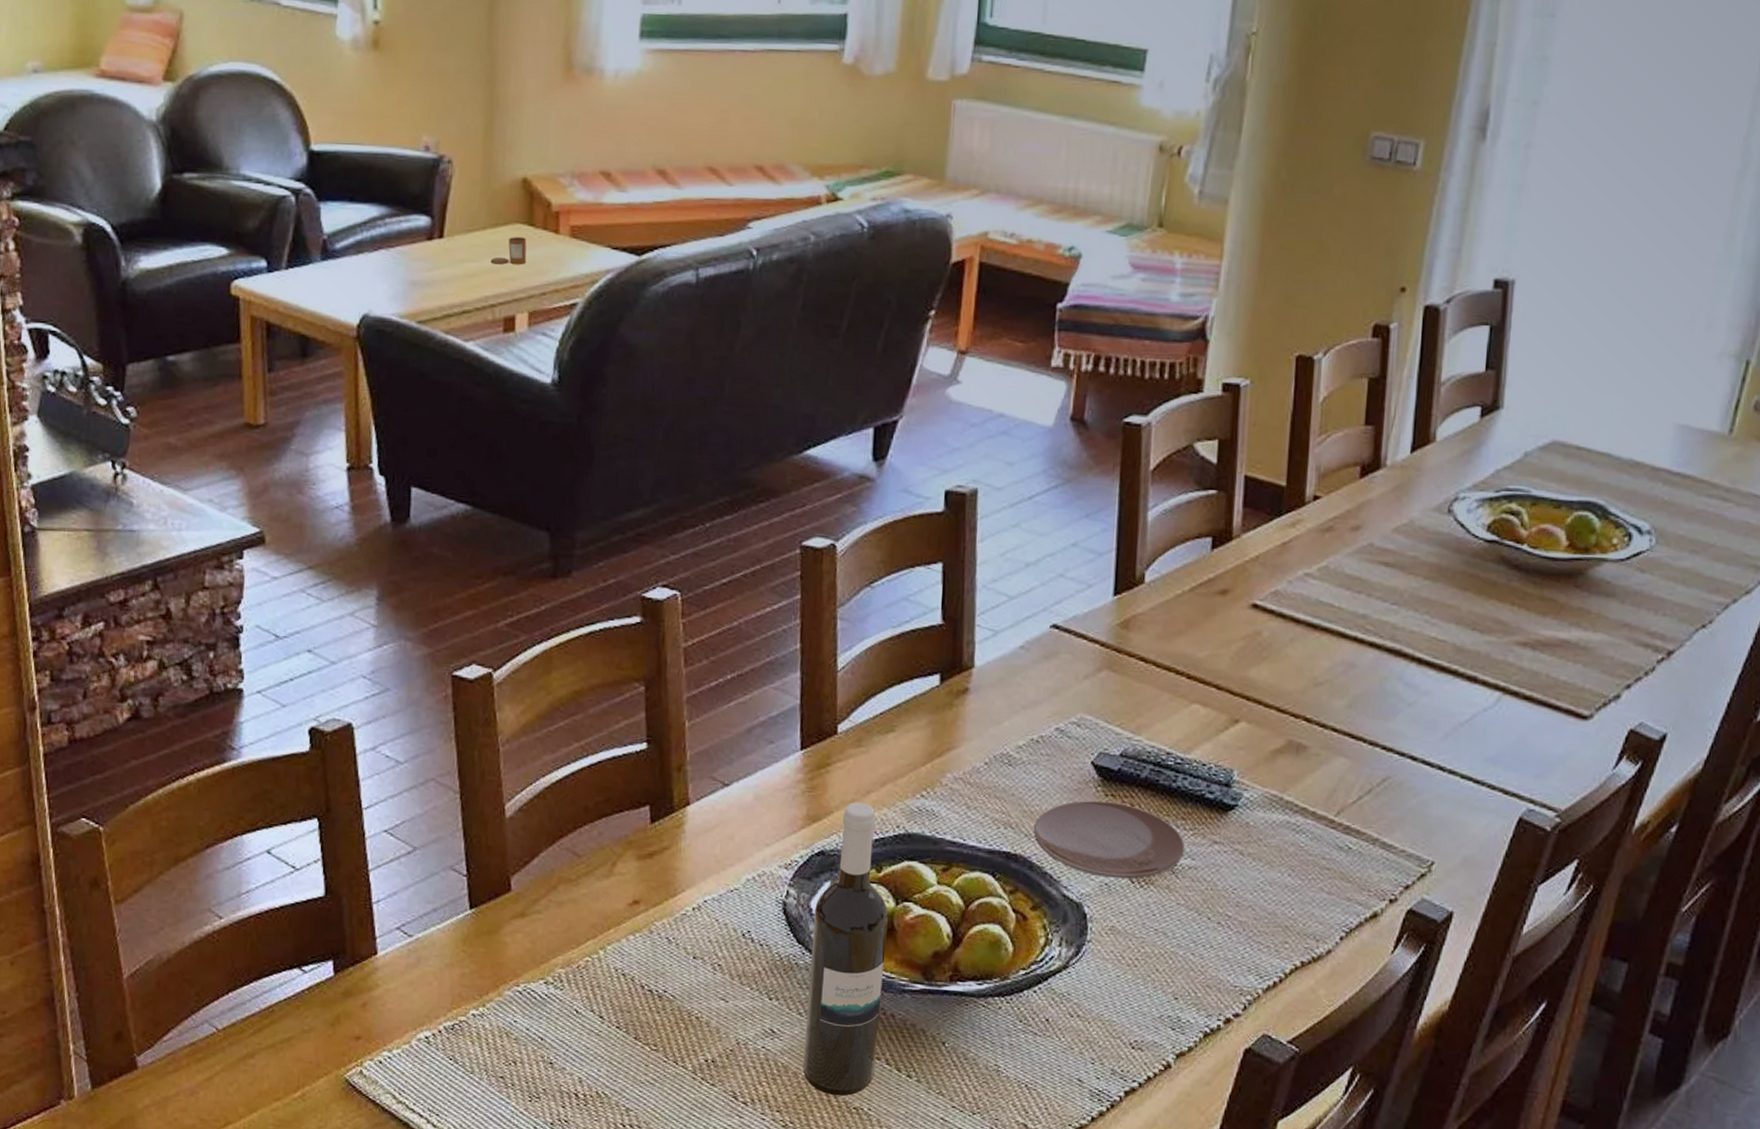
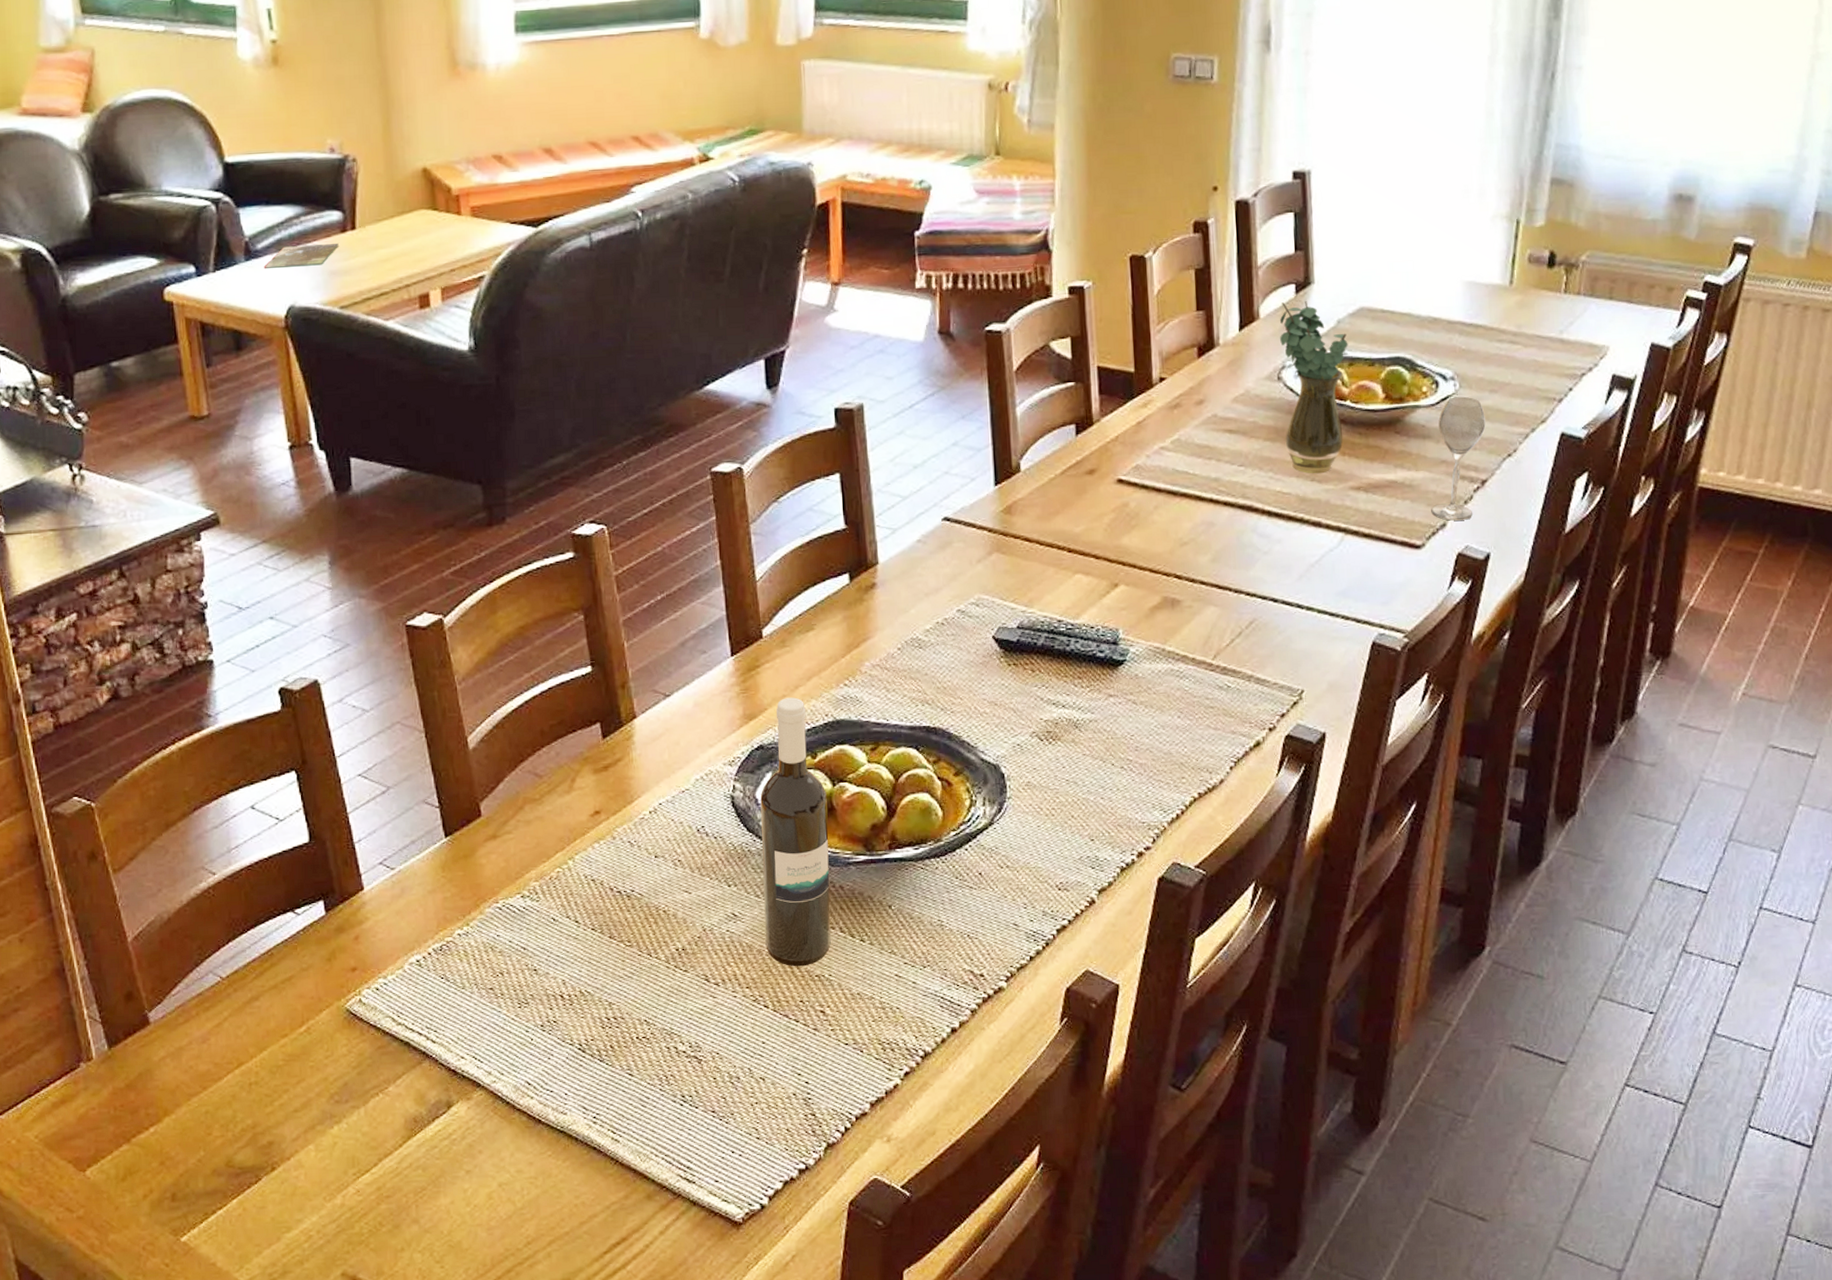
magazine: none [340,249,423,274] -> present [264,242,339,270]
candle: present [490,237,527,265] -> none [401,221,434,248]
plate: present [1034,801,1184,879] -> none [949,671,1084,739]
vase: none [1447,426,1534,623] -> present [1280,300,1348,474]
wineglass: none [1605,553,1681,694] -> present [1431,396,1486,521]

